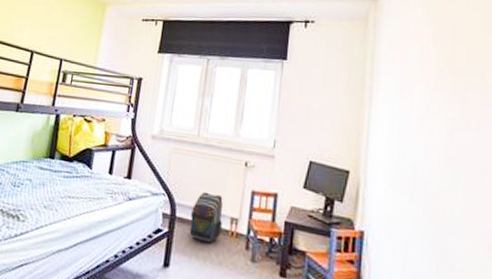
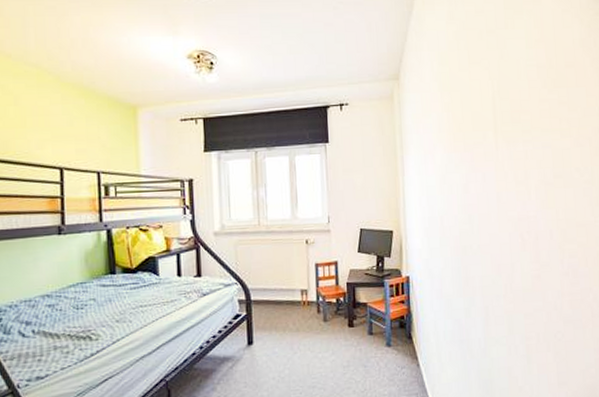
backpack: present [189,191,223,243] -> none [265,273,294,316]

